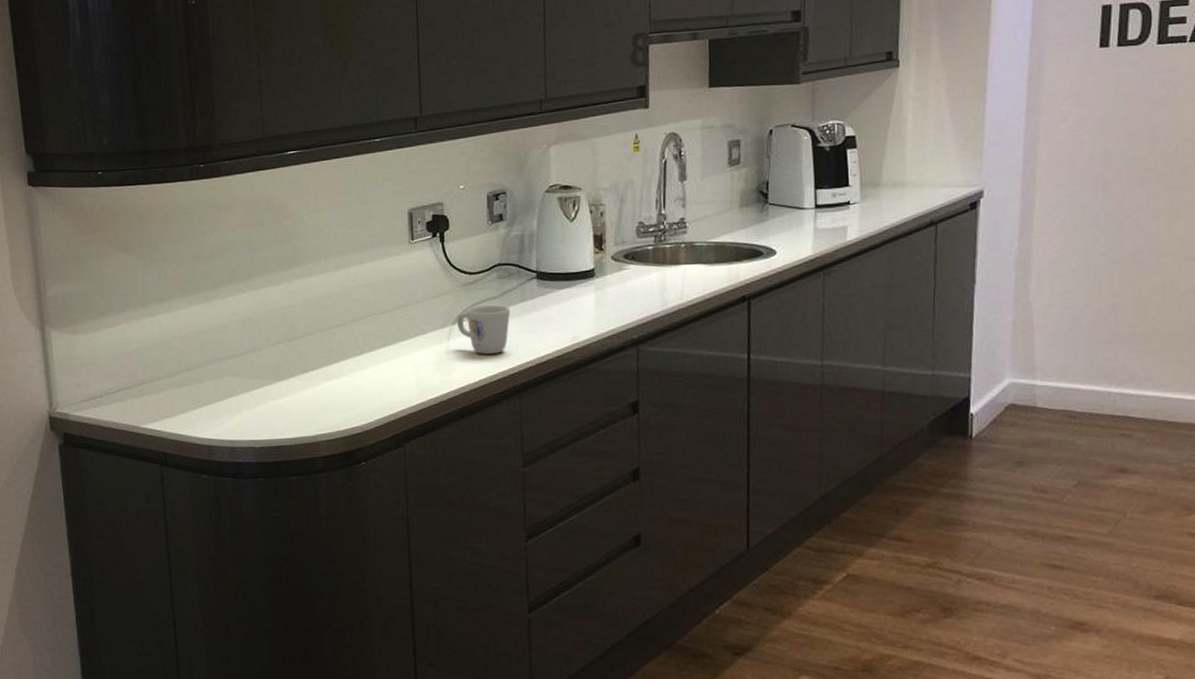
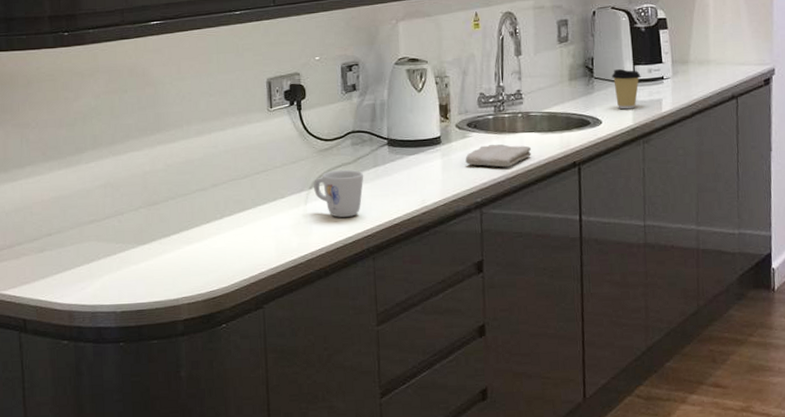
washcloth: none [621,277,696,302] -> present [465,144,532,168]
coffee cup: none [789,194,824,239] -> present [612,69,641,110]

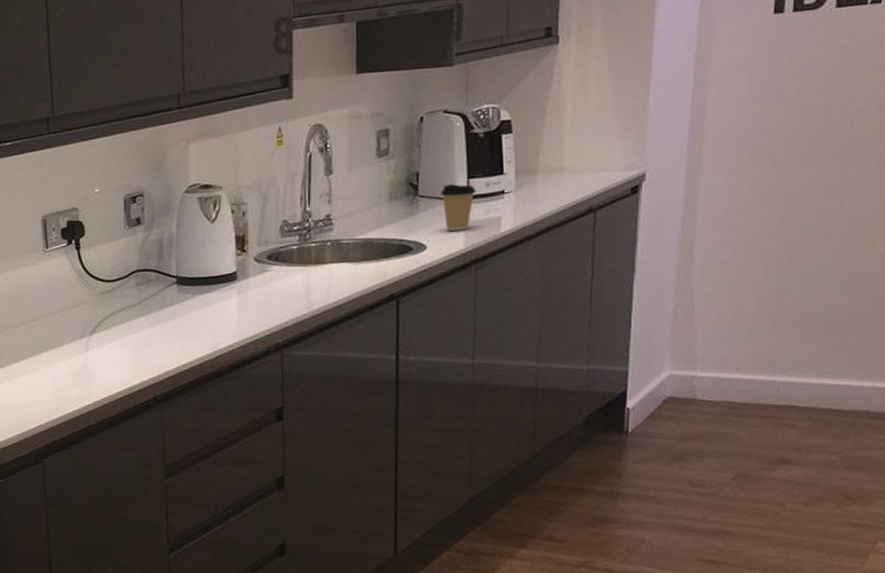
mug: present [313,169,364,218] -> none [94,312,150,365]
washcloth: present [465,144,532,168] -> none [264,277,342,304]

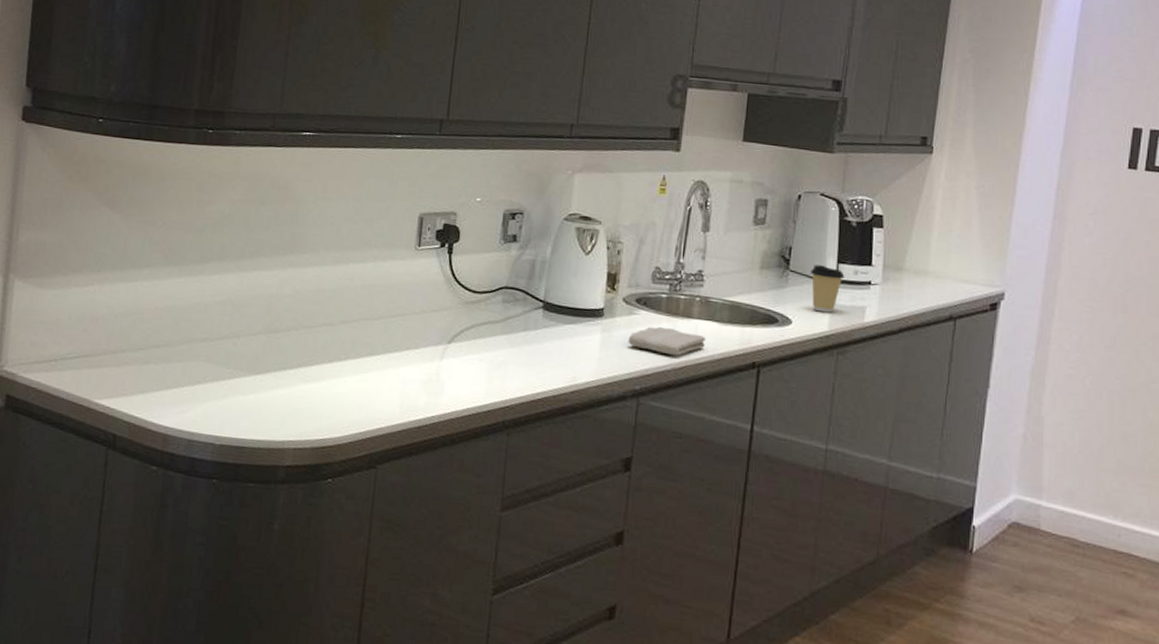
washcloth: none [264,277,342,304] -> present [628,326,706,356]

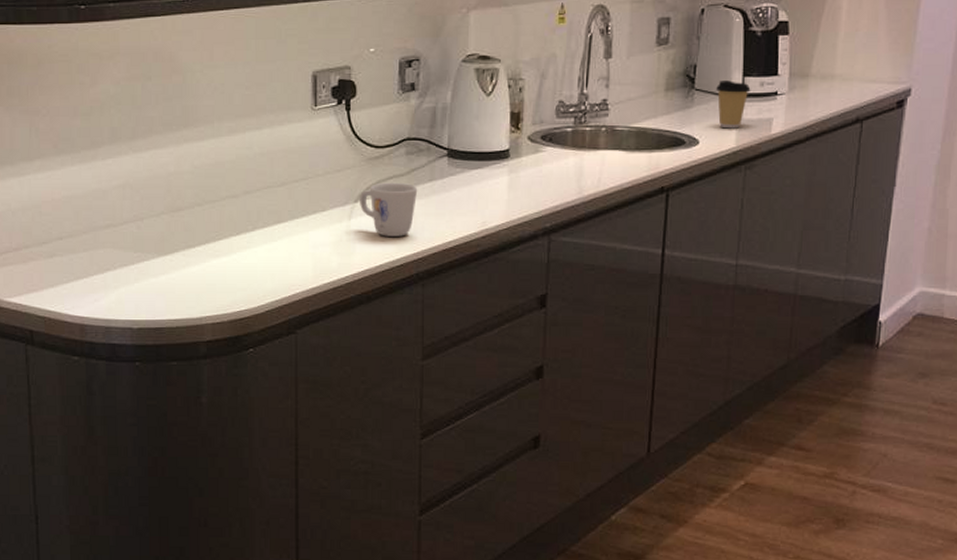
mug: none [452,327,511,383] -> present [359,182,418,237]
washcloth: present [628,326,706,356] -> none [536,161,614,189]

